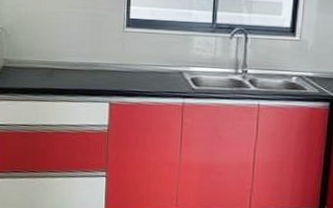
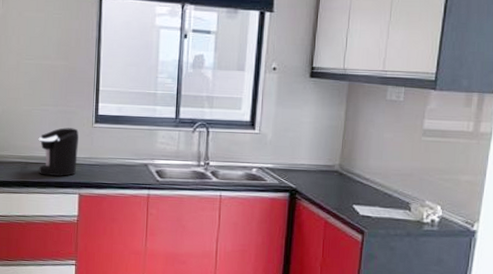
coffee maker: none [65,32,109,84] -> present [38,127,79,176]

